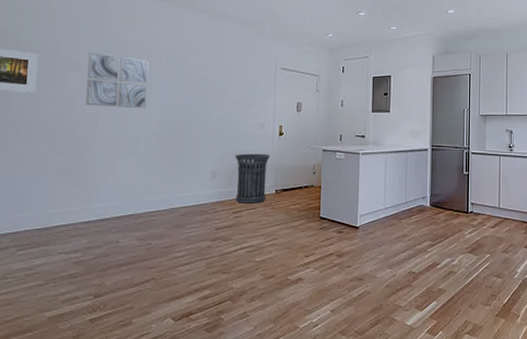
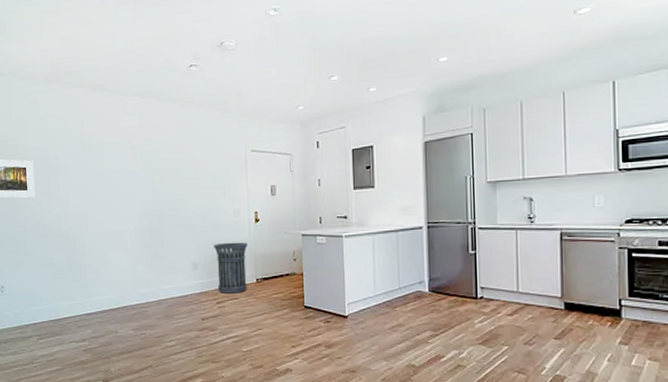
wall art: present [85,52,149,109] -> none [73,154,128,206]

